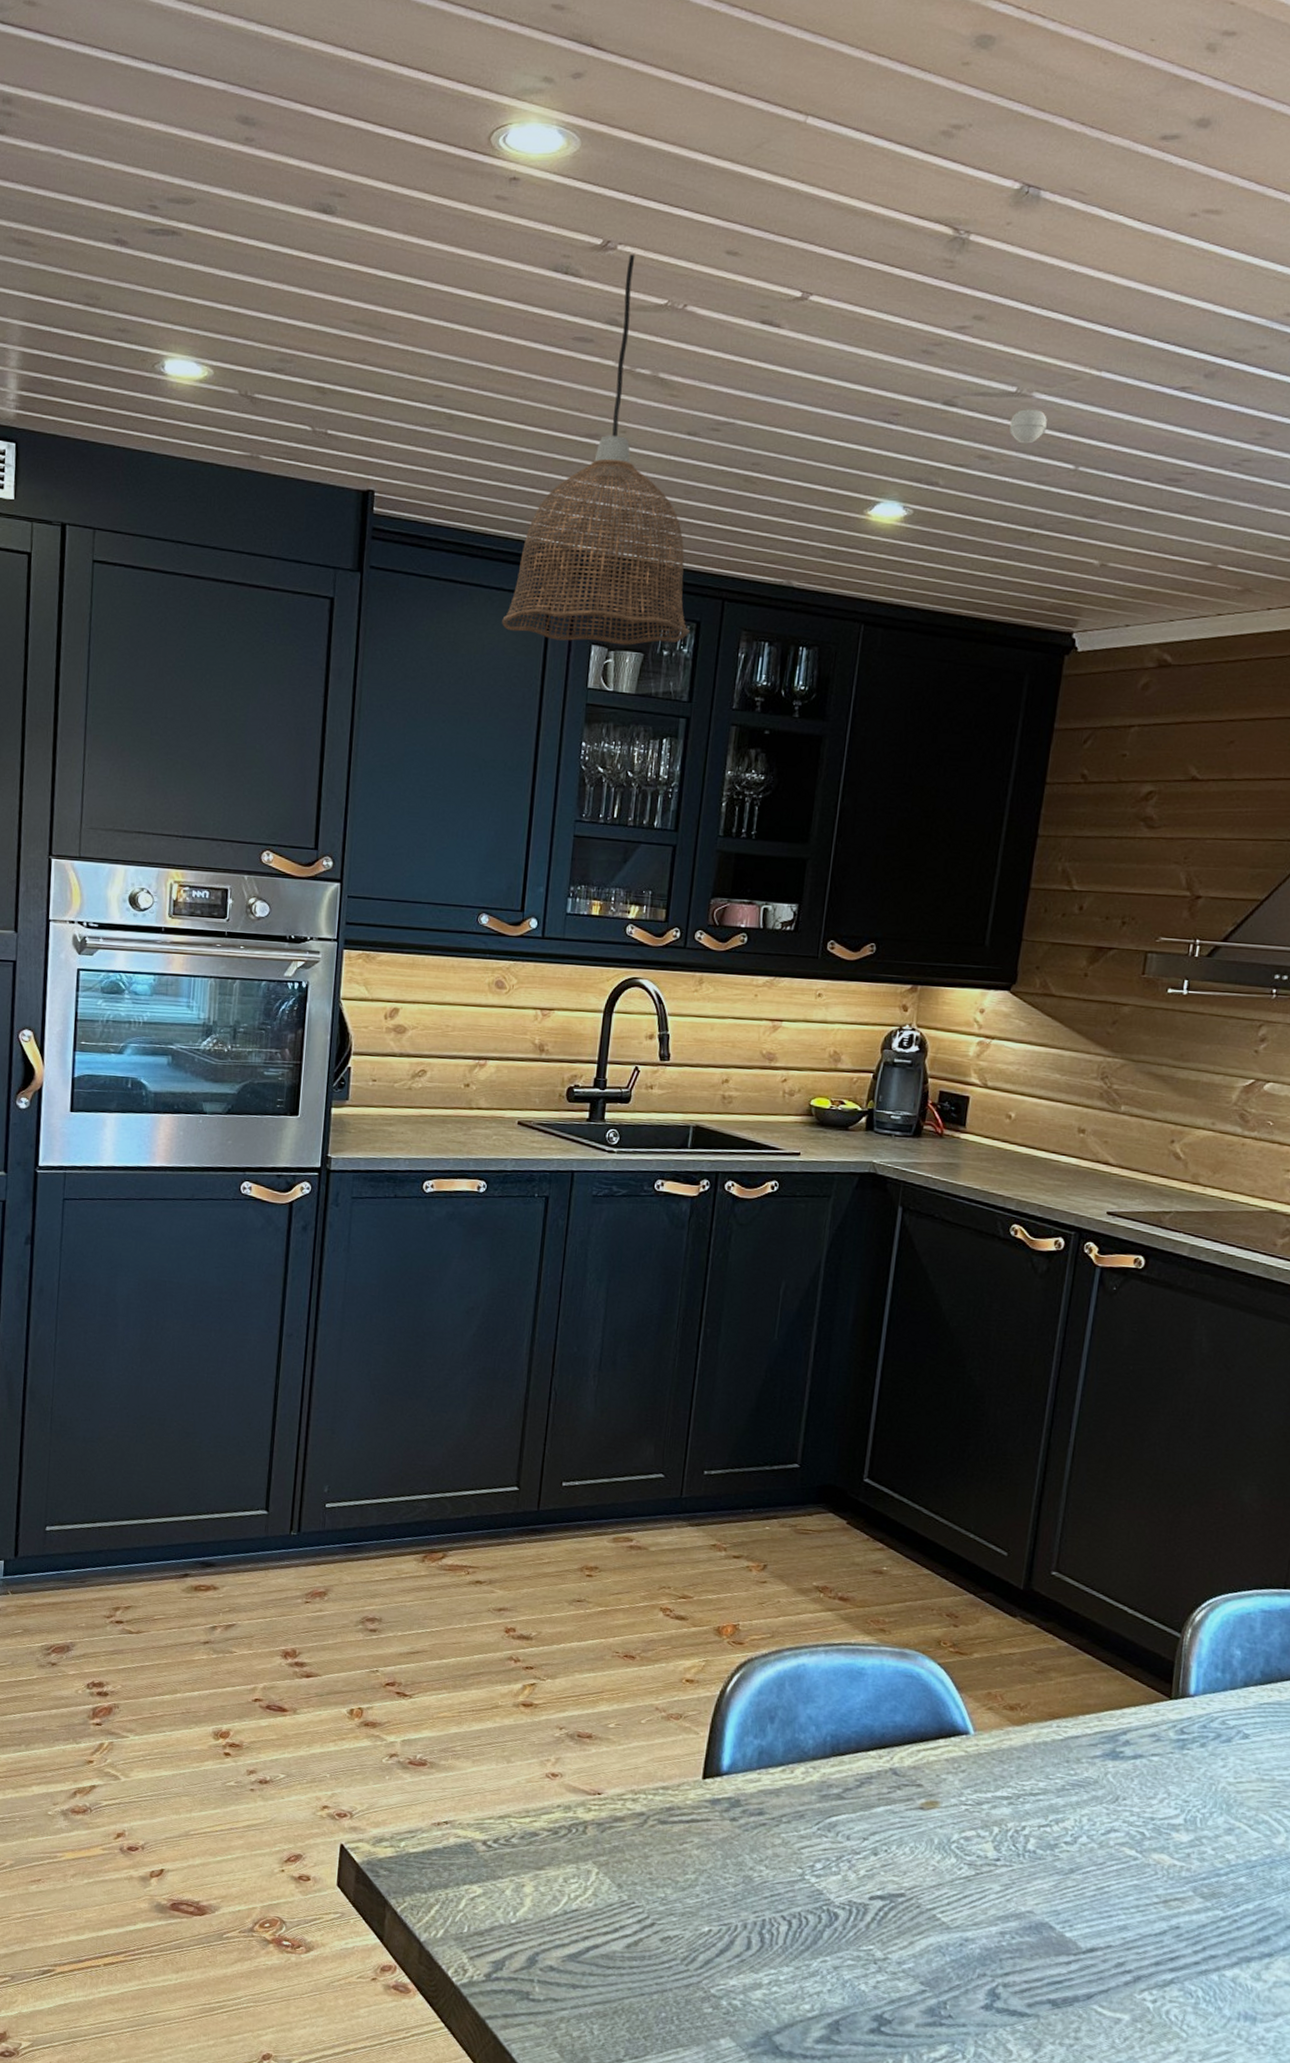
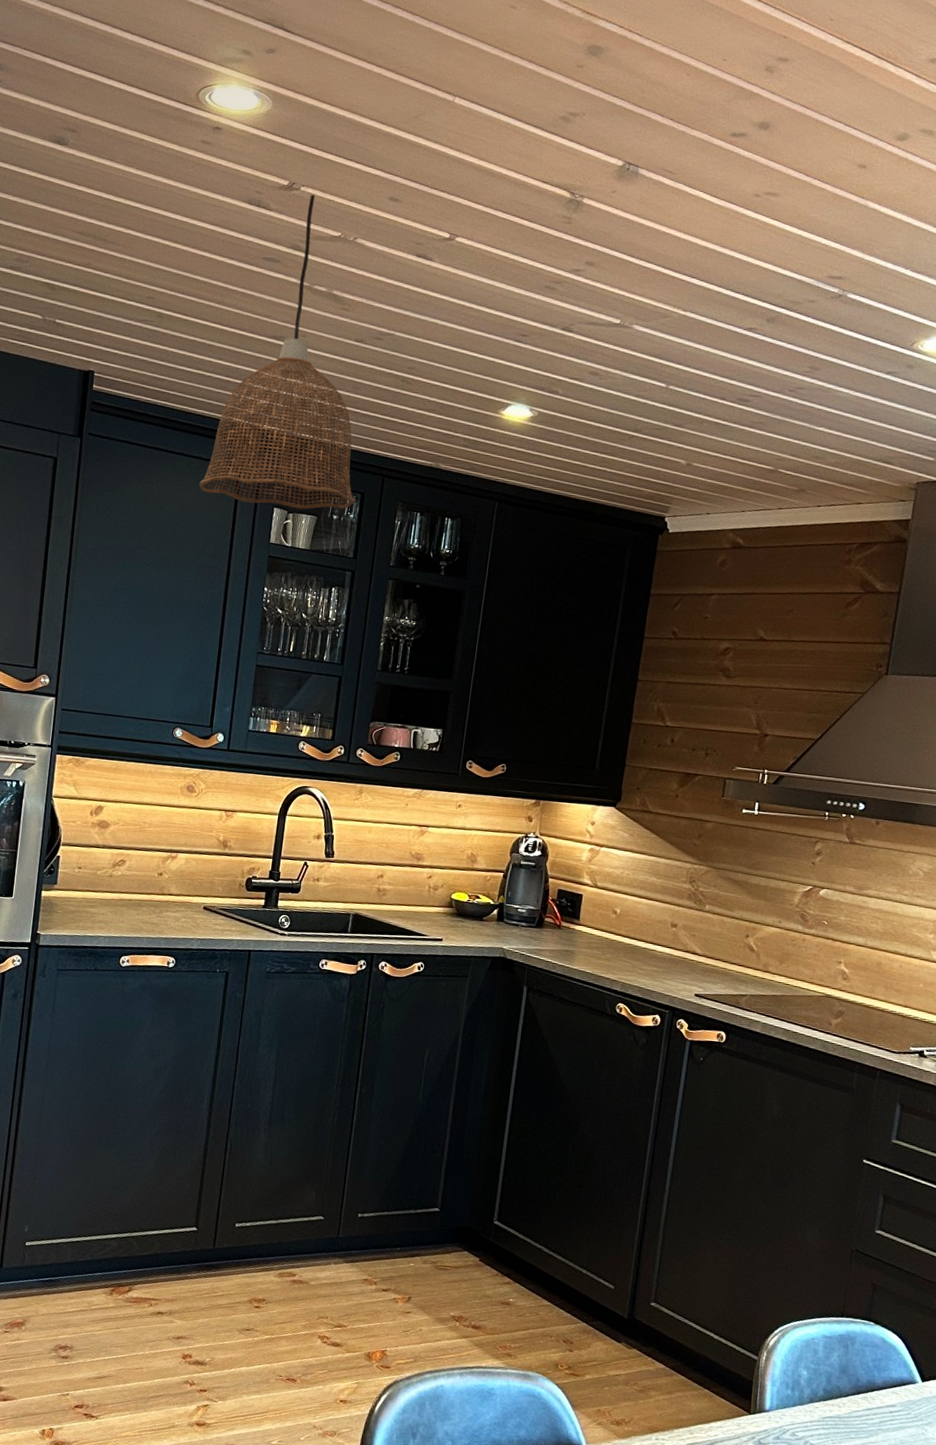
smoke detector: present [1009,409,1047,444] -> none [614,337,645,365]

